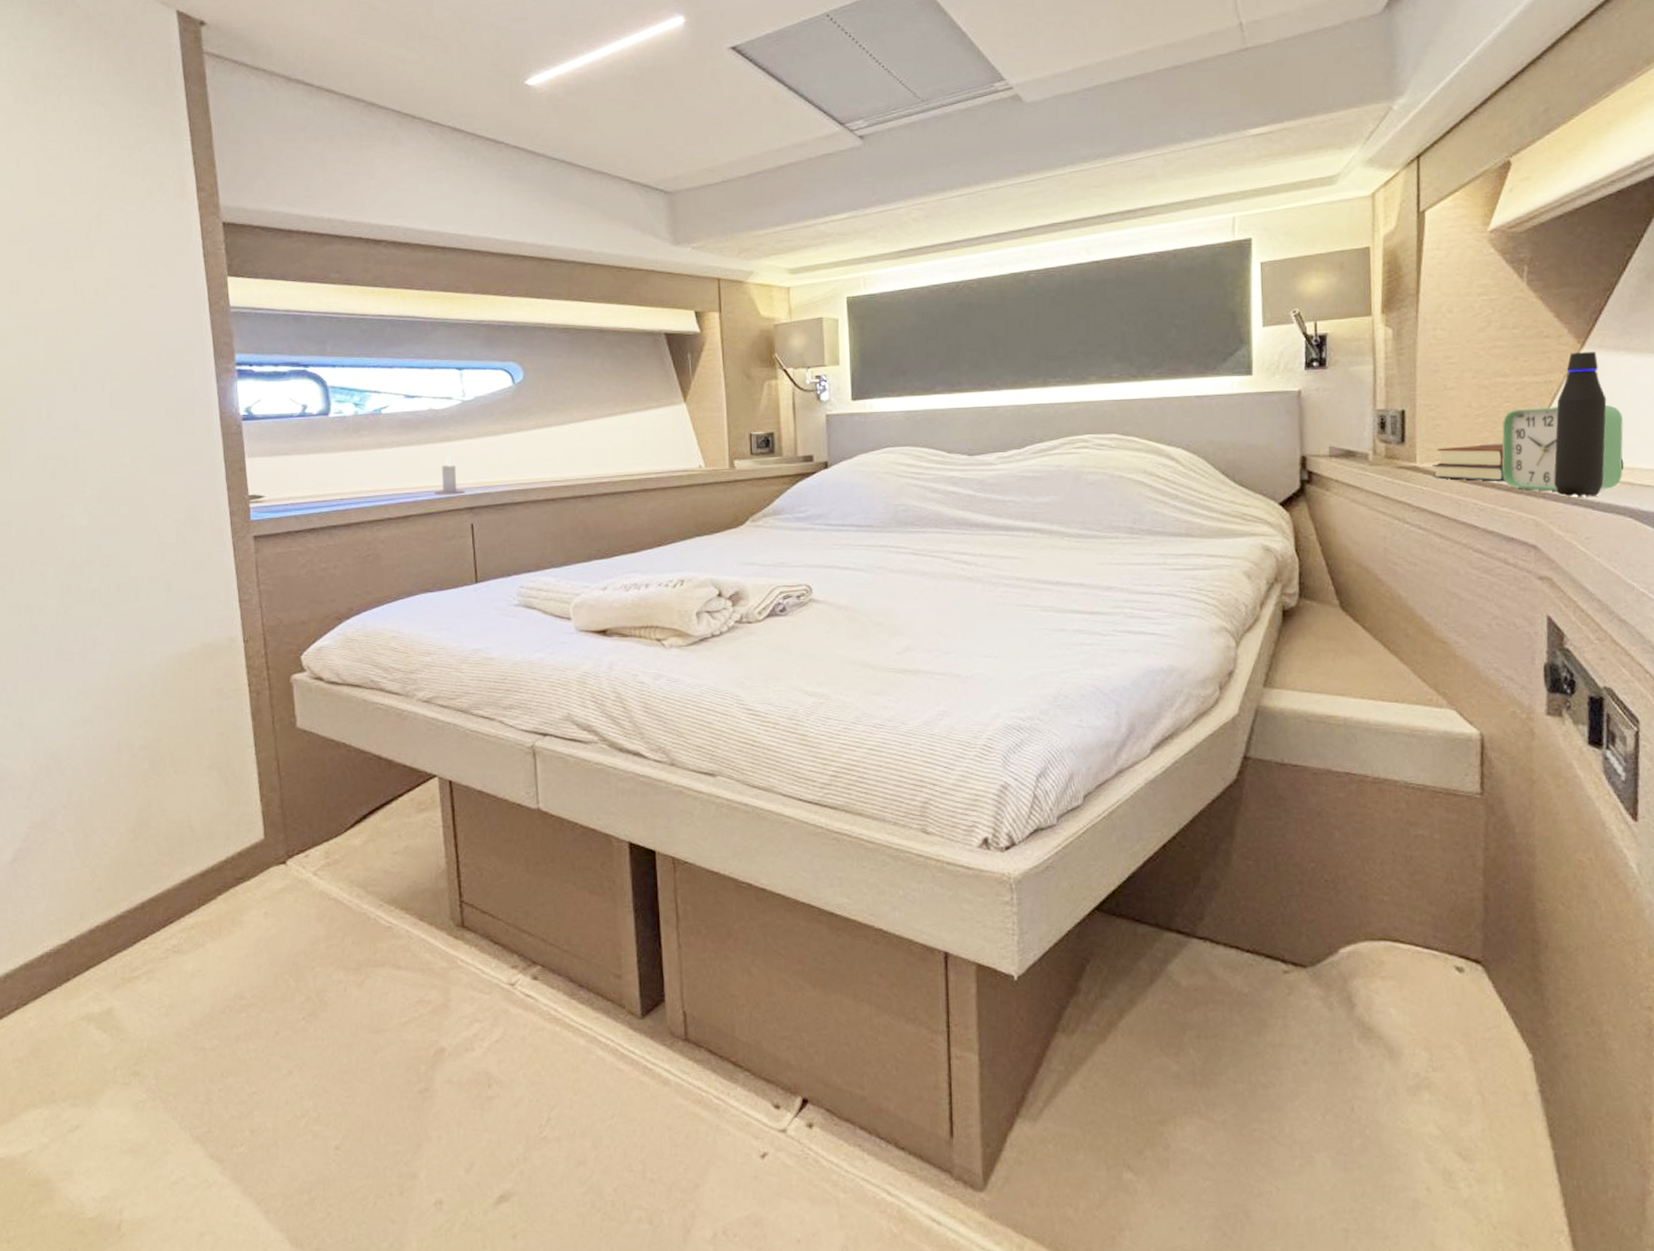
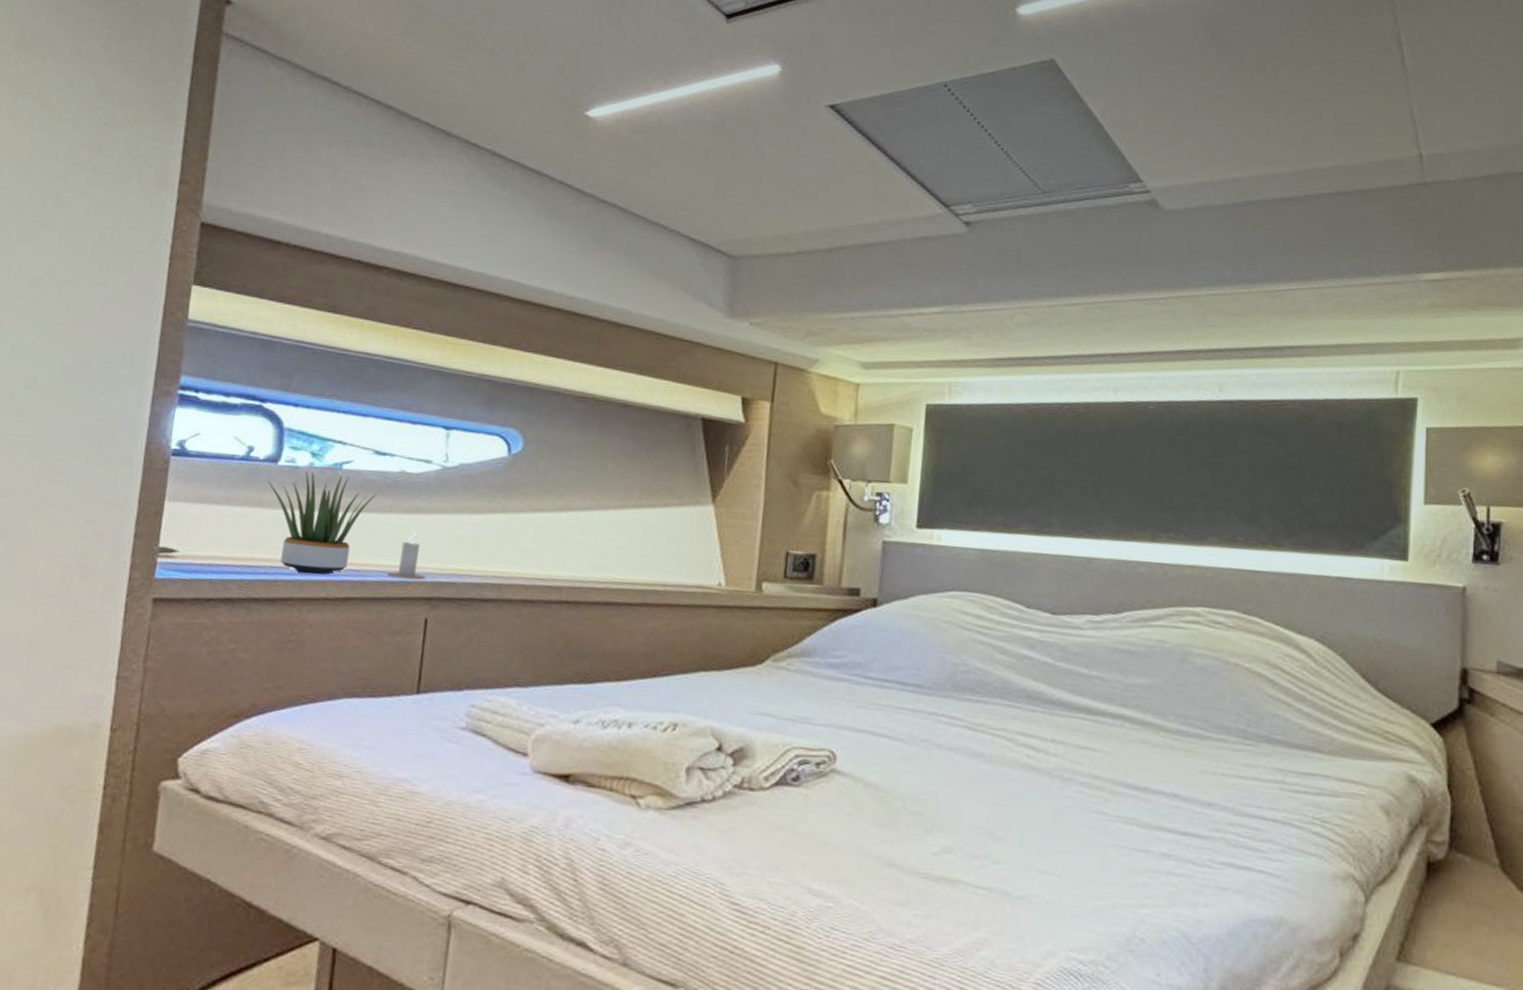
potted plant: none [324,418,413,501] -> present [268,471,377,575]

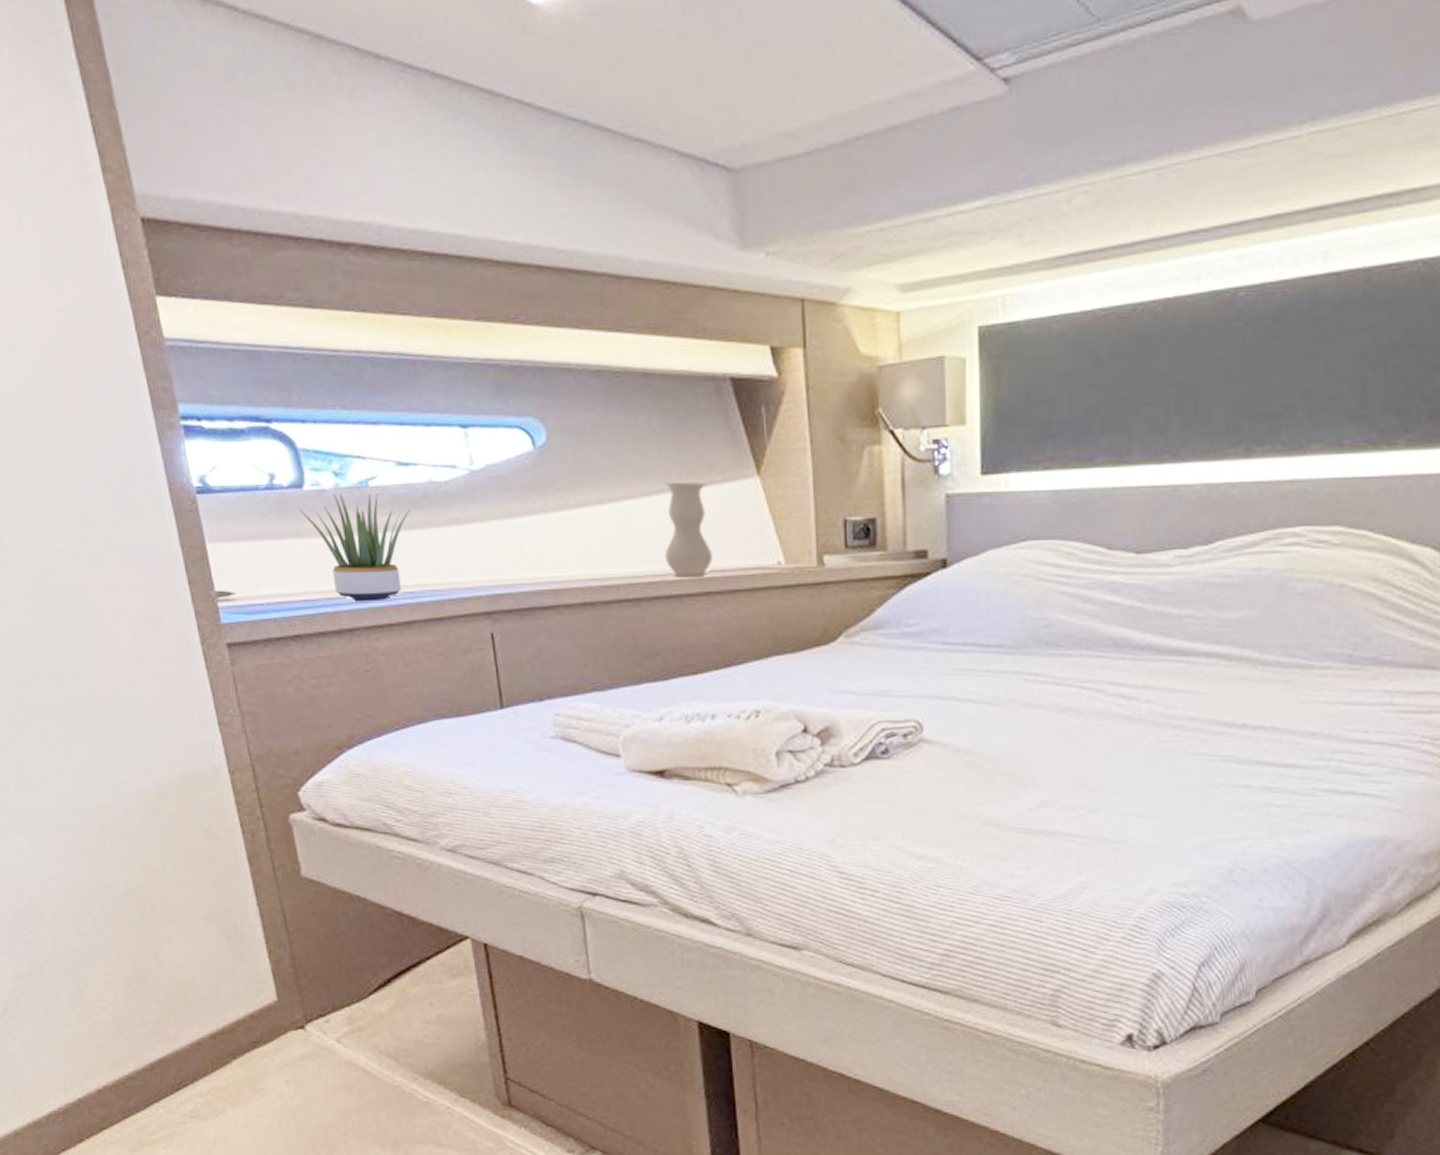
candle: present [387,530,426,581] -> none [443,543,482,596]
vase: none [611,499,664,590] -> present [664,481,713,579]

